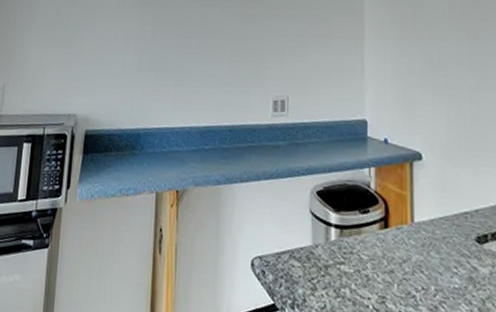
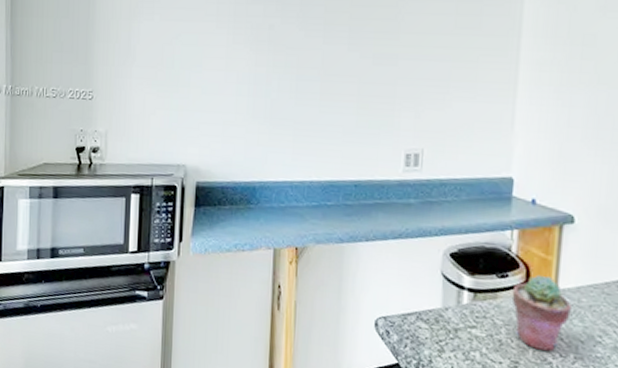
potted succulent: none [374,209,428,284] -> present [511,274,572,351]

